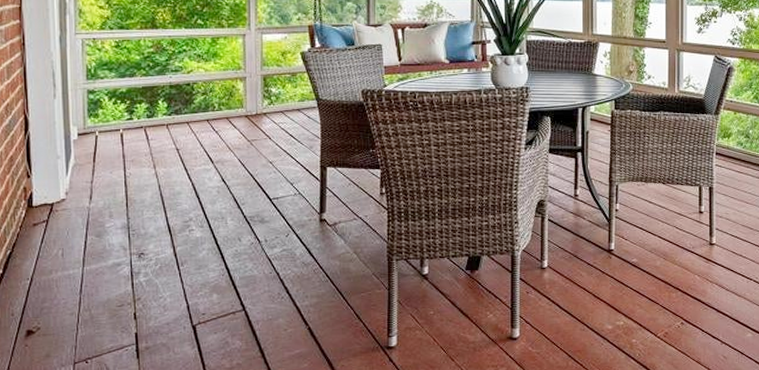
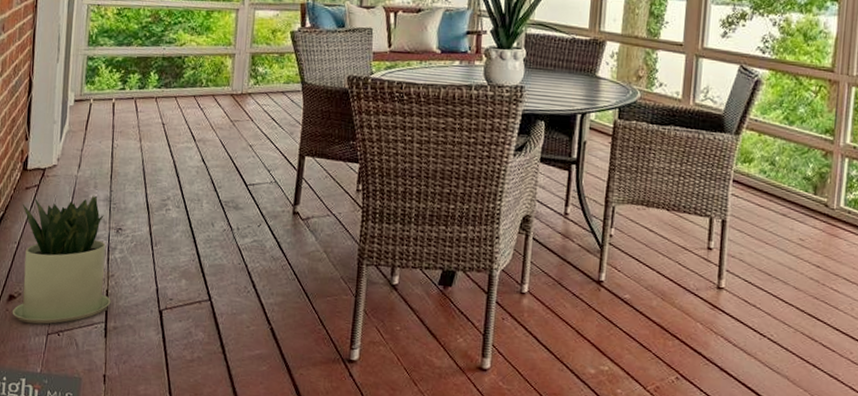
planter: none [31,224,140,355] -> present [12,195,111,324]

